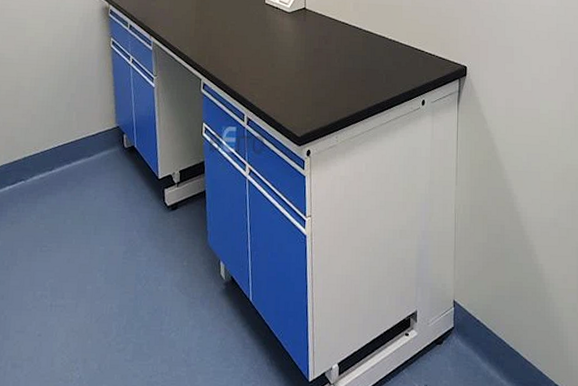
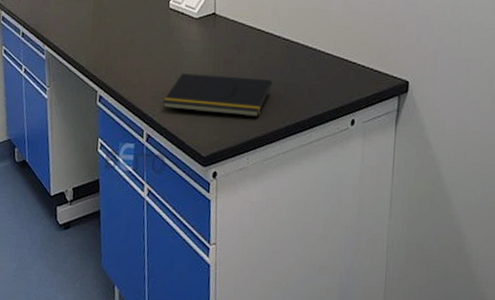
notepad: none [260,62,356,100] -> present [162,73,273,117]

